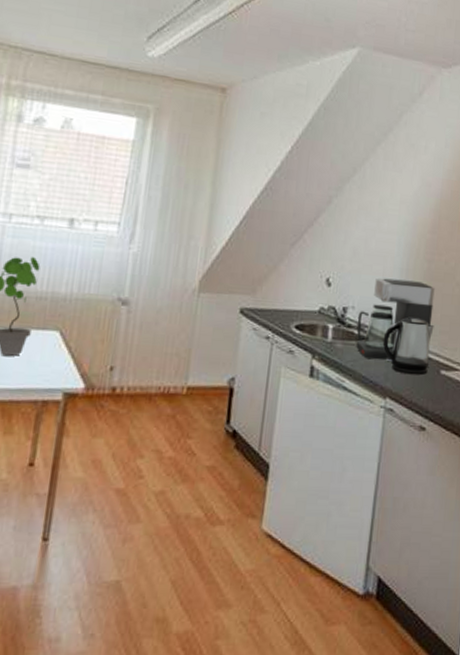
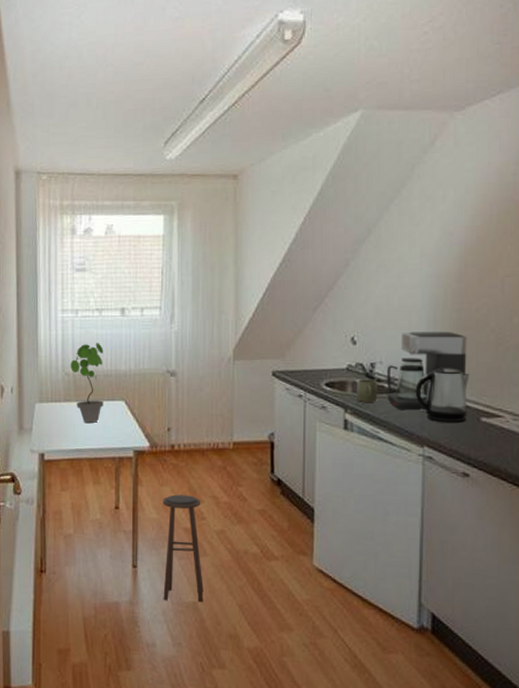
stool: none [78,448,140,581] -> present [162,494,203,603]
mug: none [325,323,348,349] -> present [356,379,378,402]

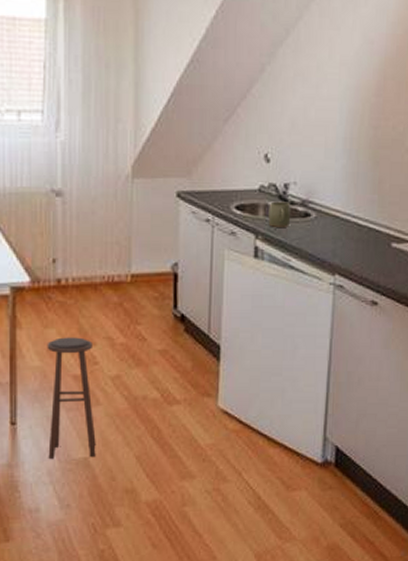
coffee maker: present [386,332,467,411] -> none [300,149,382,237]
kettle: present [415,368,470,424] -> none [328,190,383,250]

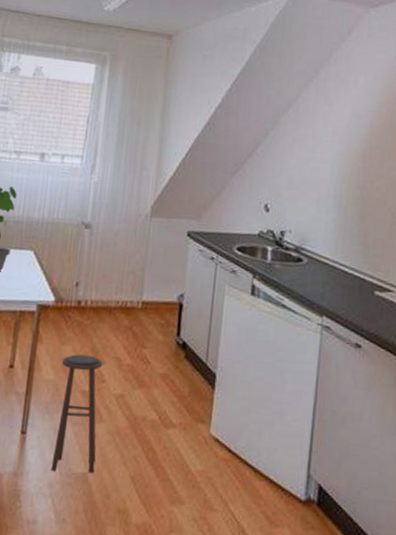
mug: present [268,201,291,227] -> none [265,246,286,270]

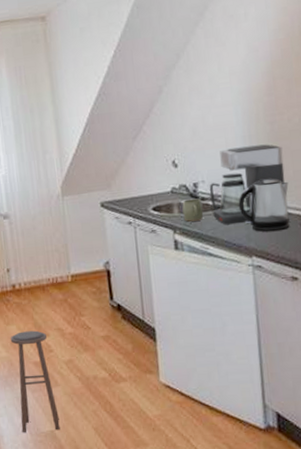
mug: none [265,246,286,270] -> present [182,198,204,222]
coffee maker: none [293,204,367,281] -> present [209,144,285,225]
kettle: none [318,241,367,296] -> present [238,179,290,233]

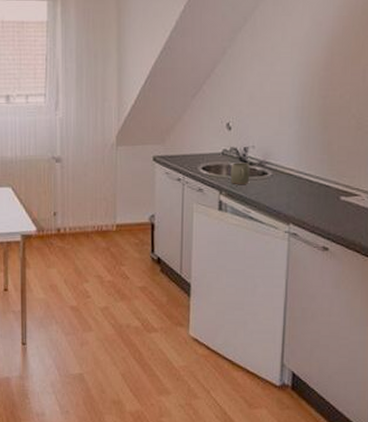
stool: present [10,330,60,432] -> none [49,275,89,374]
coffee maker: present [209,144,285,225] -> none [258,117,331,192]
kettle: present [238,179,290,233] -> none [283,152,332,203]

